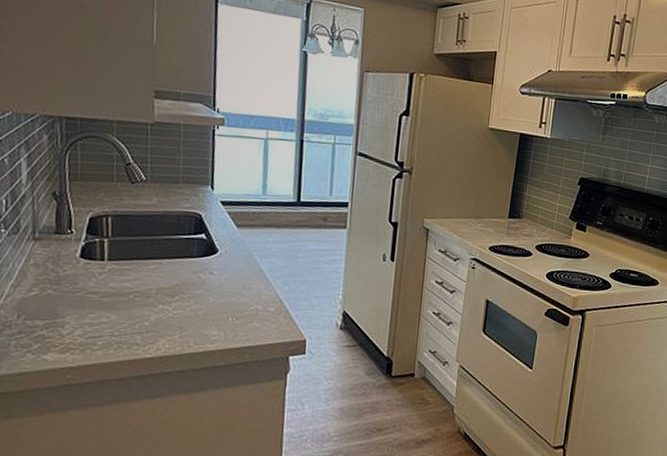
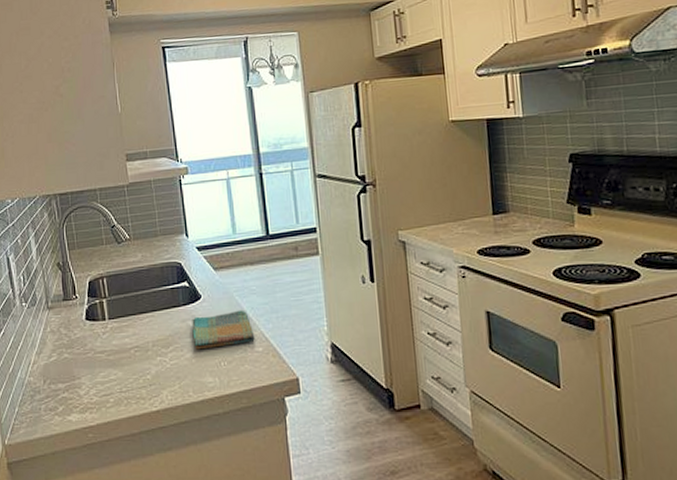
dish towel: none [202,269,269,303] -> present [192,309,255,350]

